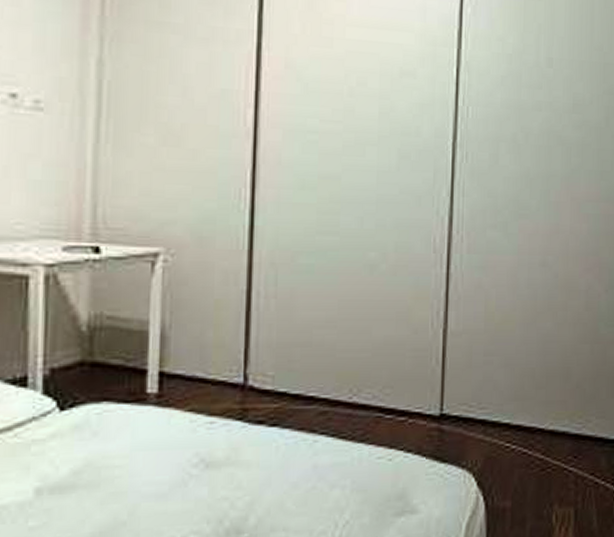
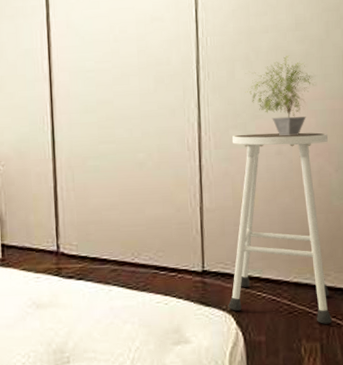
stool: none [468,236,599,484] -> present [228,132,333,324]
potted plant: none [510,142,588,244] -> present [246,55,314,136]

